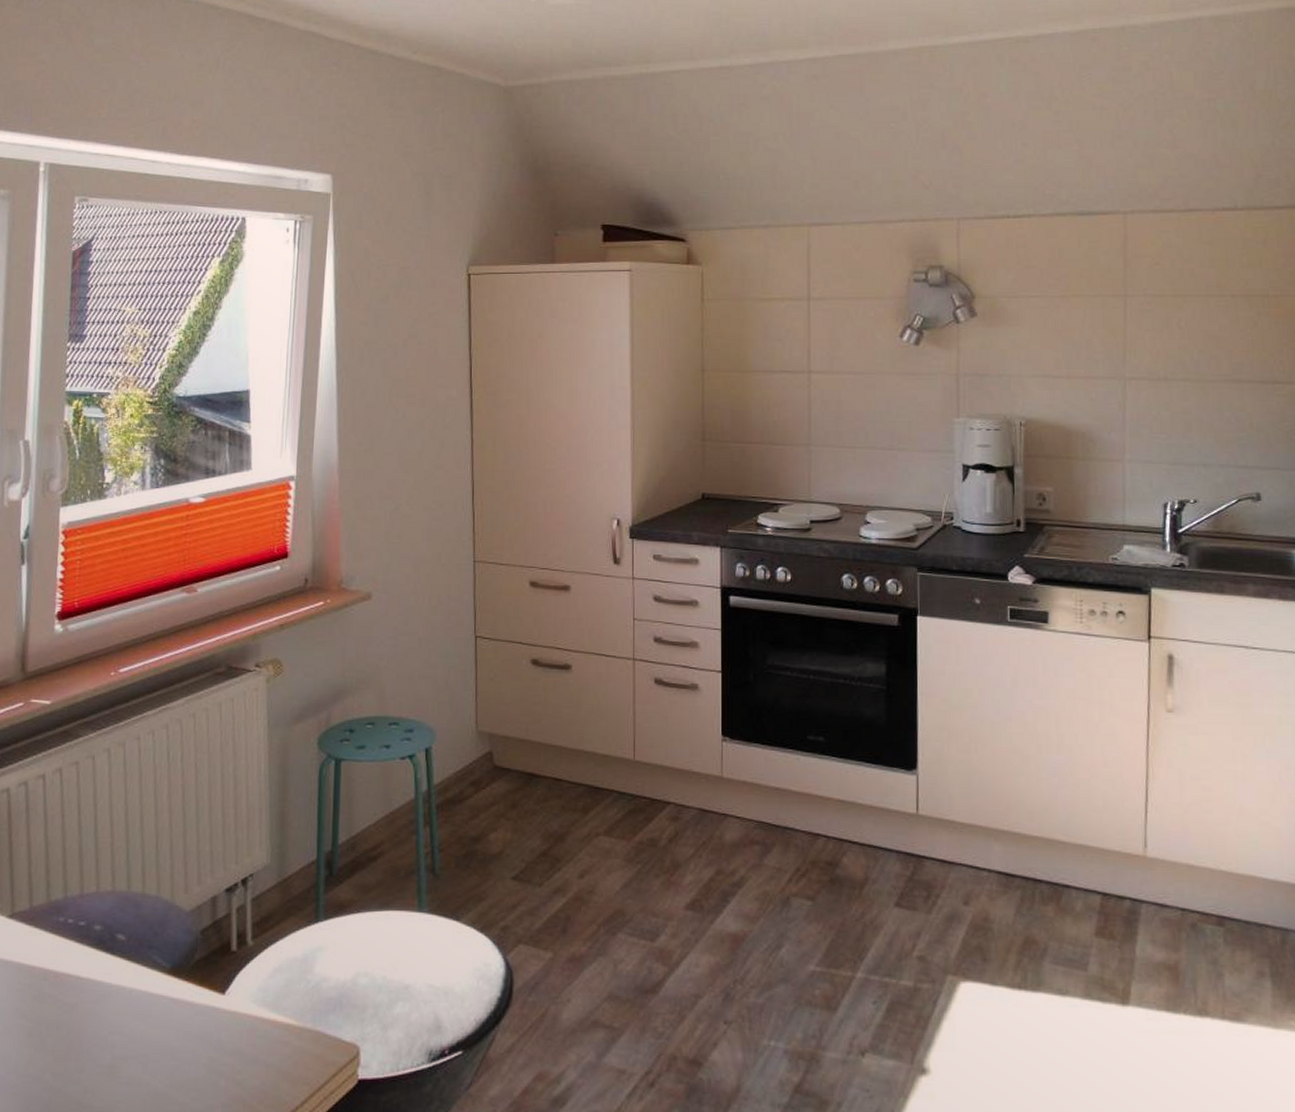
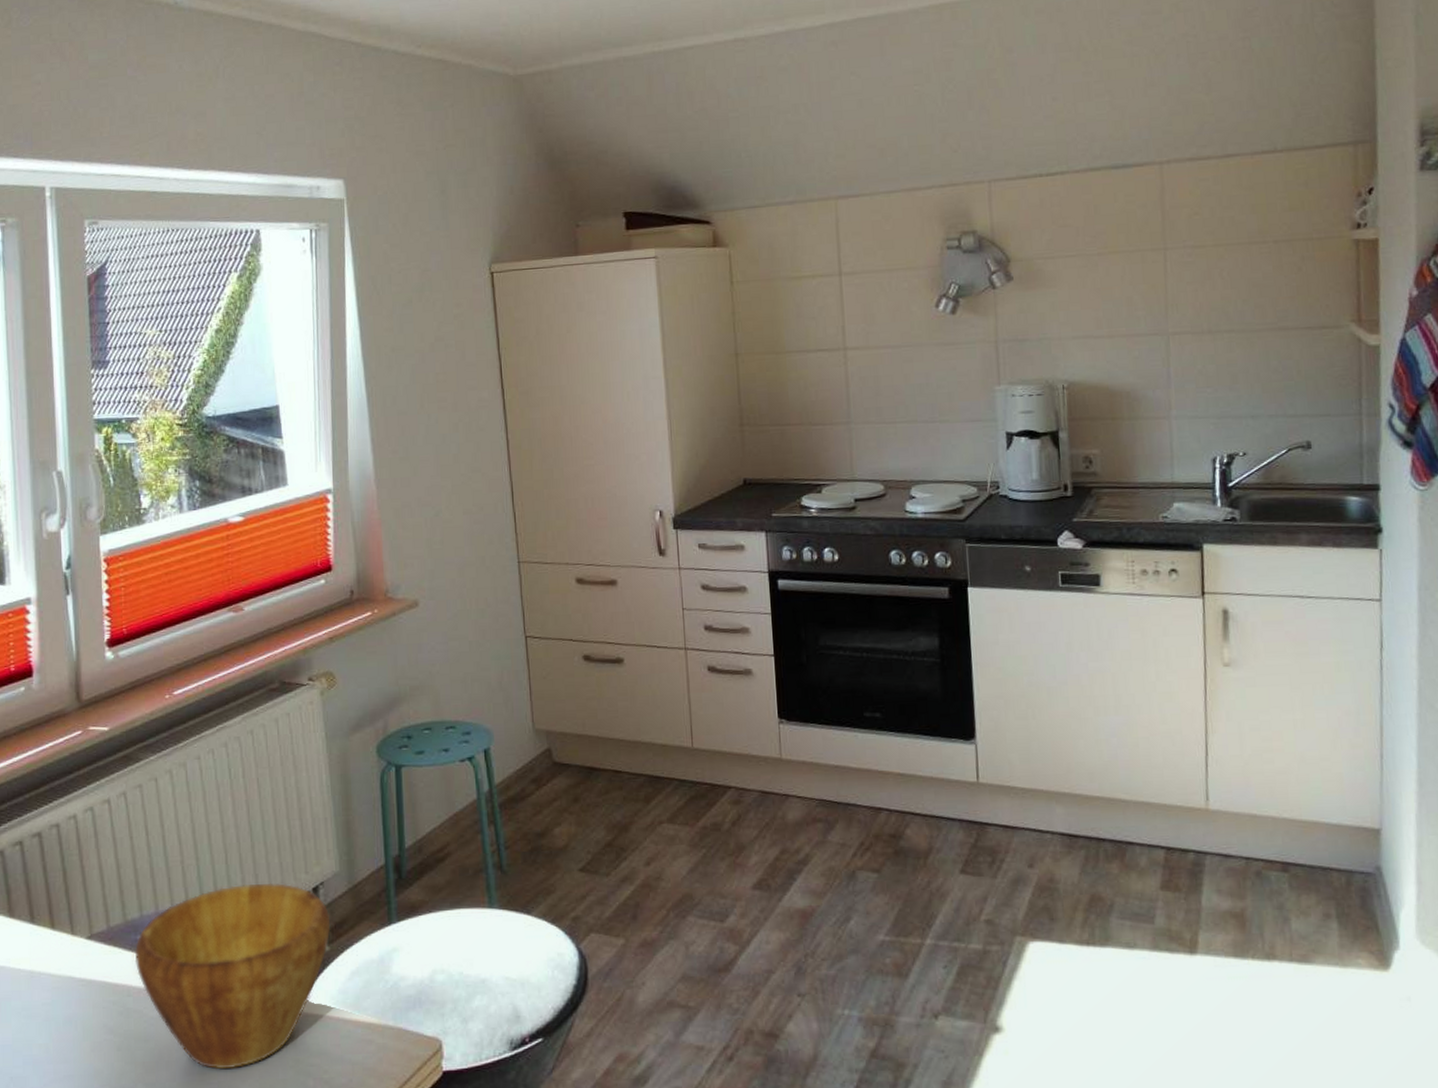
bowl: none [54,870,257,1064] -> present [134,883,331,1070]

